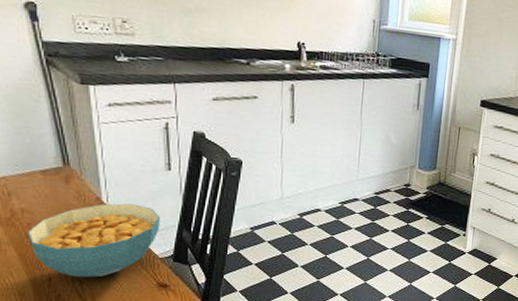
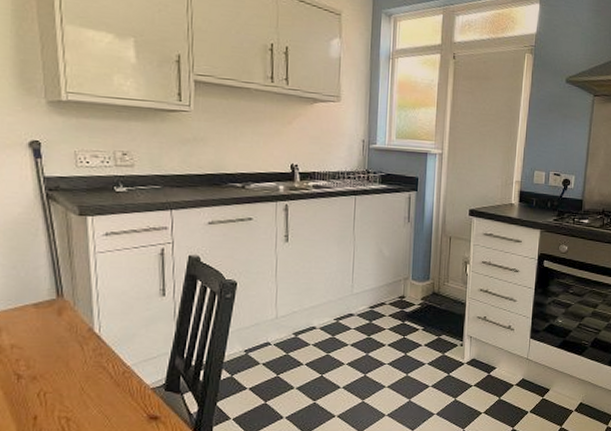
cereal bowl: present [26,203,160,278] -> none [14,333,152,414]

